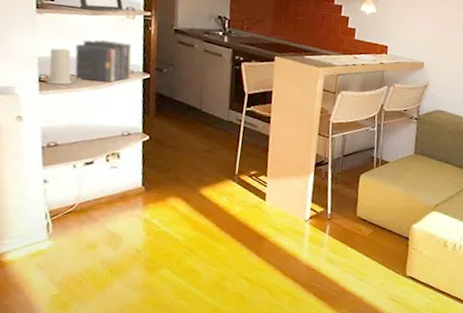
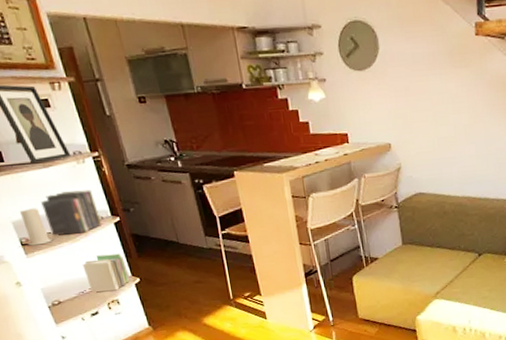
books: none [93,106,140,144] -> present [82,253,131,293]

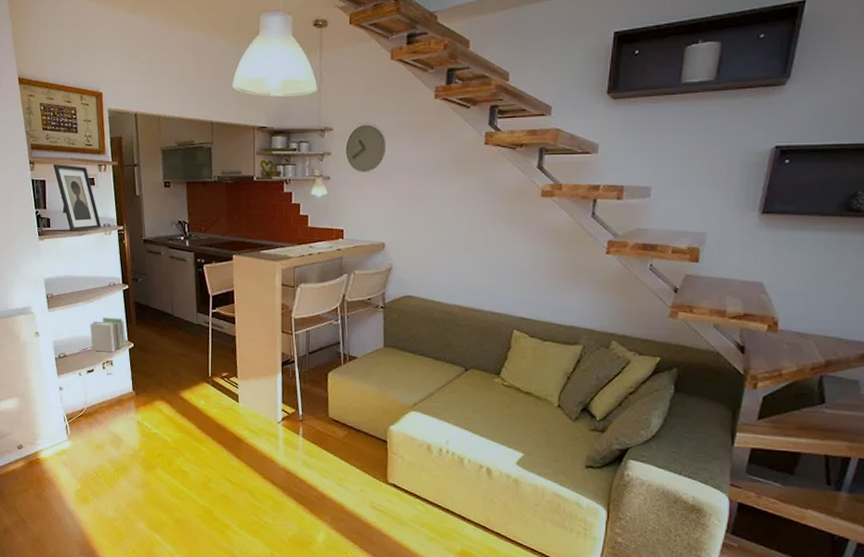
candle: present [19,208,53,246] -> none [51,269,72,302]
books: present [41,189,103,236] -> none [70,258,114,296]

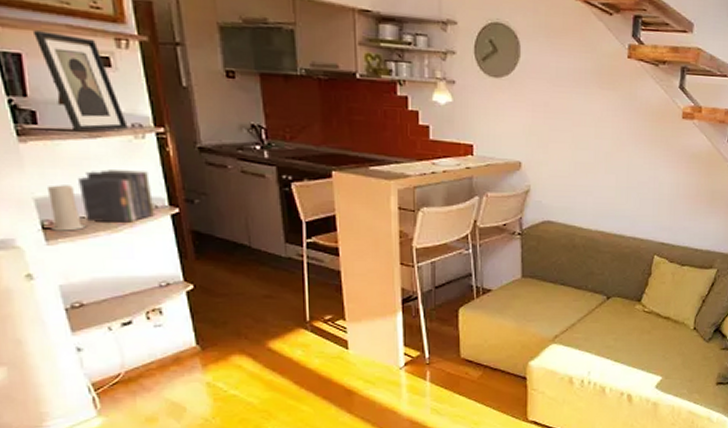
candle: none [51,269,72,302] -> present [46,185,86,231]
books: none [70,258,114,296] -> present [78,169,156,223]
books: present [90,317,126,352] -> none [120,252,181,297]

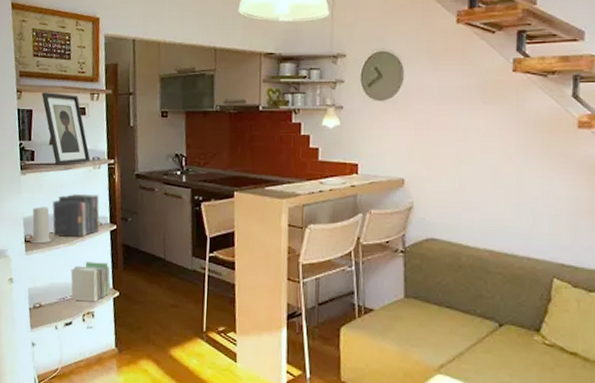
books: none [120,252,181,297] -> present [70,262,111,302]

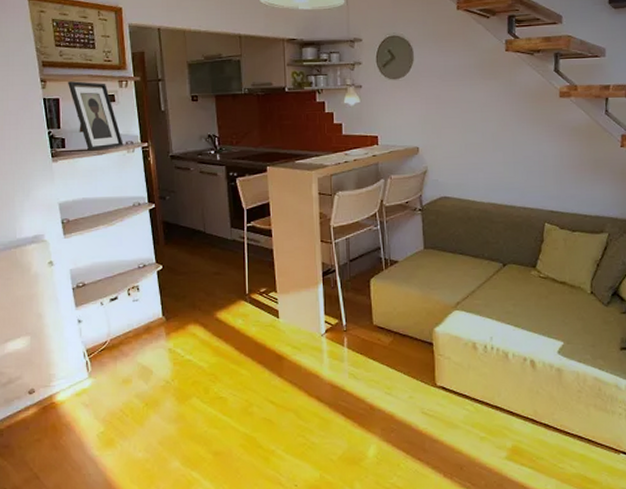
candle: present [29,207,52,244] -> none [67,191,91,227]
books: present [52,194,100,237] -> none [88,177,139,219]
books: present [70,262,111,302] -> none [112,239,154,278]

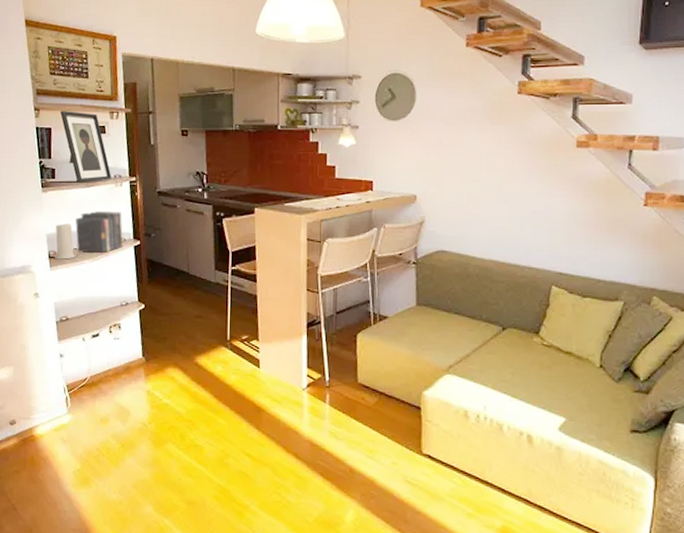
candle: none [67,191,91,227] -> present [53,223,77,260]
books: none [88,177,139,219] -> present [75,211,124,253]

